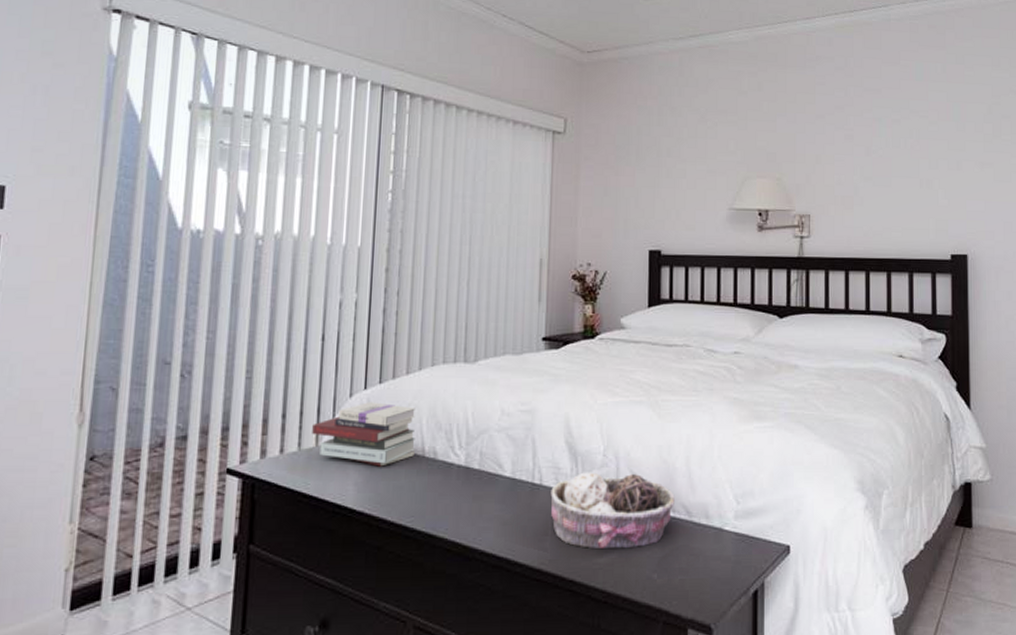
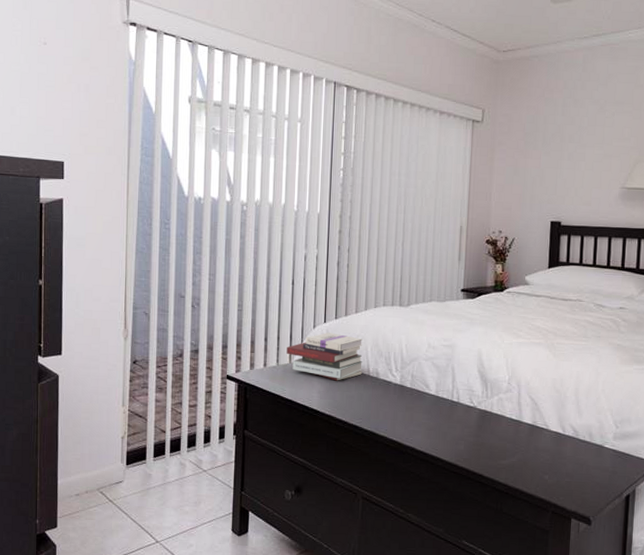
decorative basket: present [550,472,675,550] -> none [466,395,565,455]

